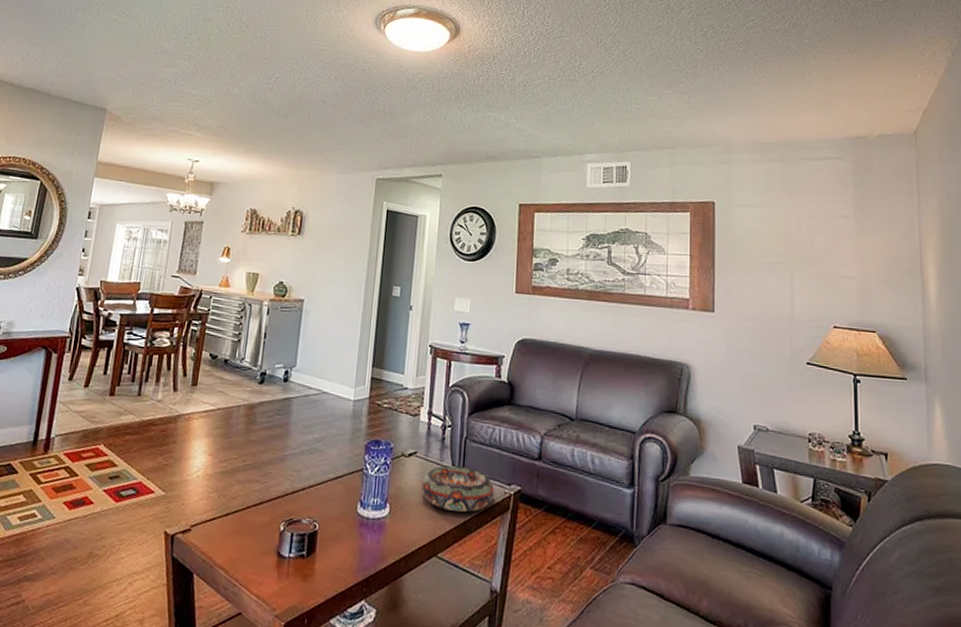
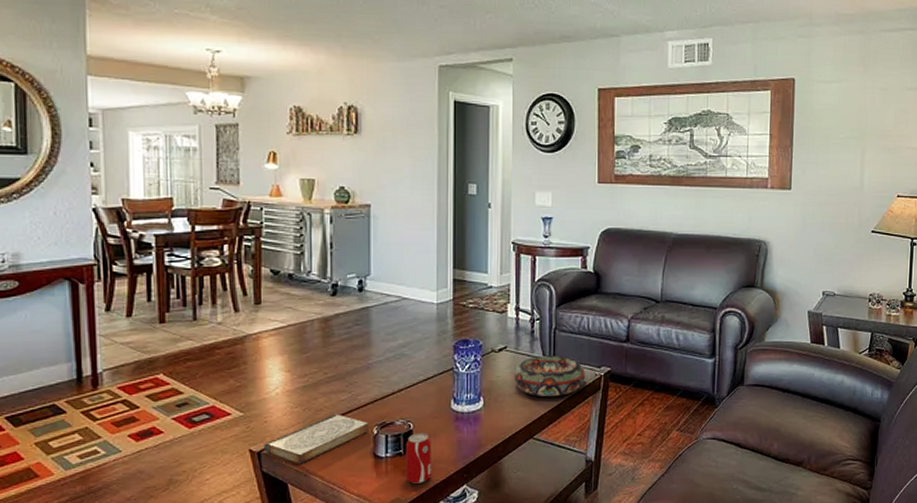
book: none [178,504,276,554] -> present [264,414,368,464]
beverage can: none [305,535,334,593] -> present [405,433,431,485]

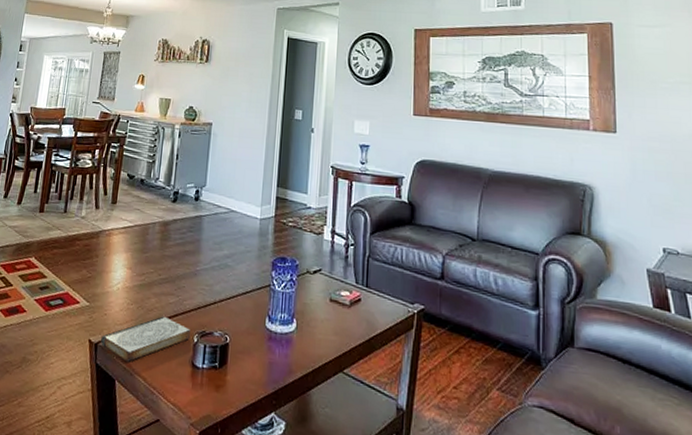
beverage can: present [405,433,431,485] -> none [218,347,245,404]
decorative bowl: present [513,355,586,396] -> none [326,283,398,330]

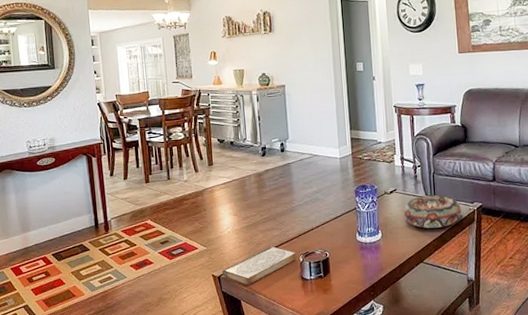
decorative bowl: none [326,283,398,330] -> present [403,195,462,228]

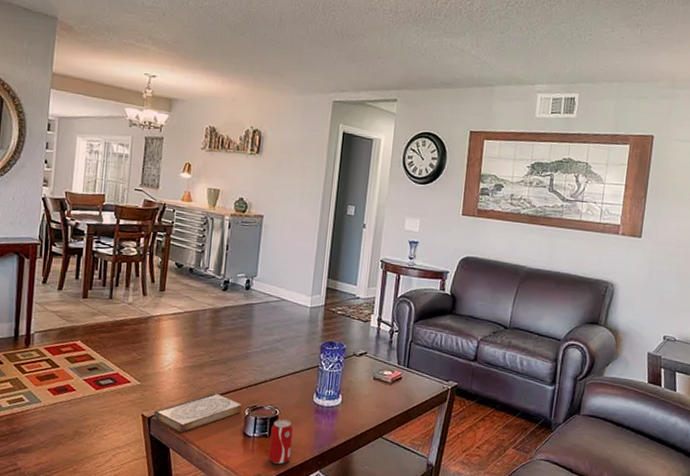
beverage can: none [324,260,346,301] -> present [268,419,293,465]
decorative bowl: present [403,195,462,228] -> none [370,364,435,403]

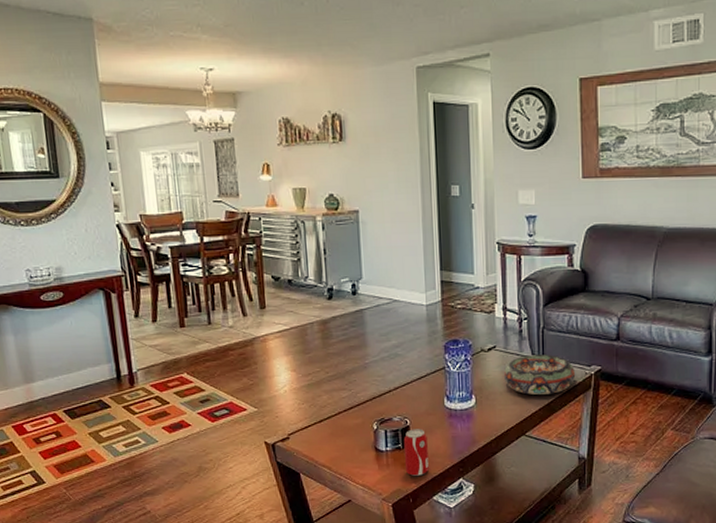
book: present [154,393,242,433] -> none [277,410,369,456]
decorative bowl: none [370,364,435,403] -> present [503,354,576,395]

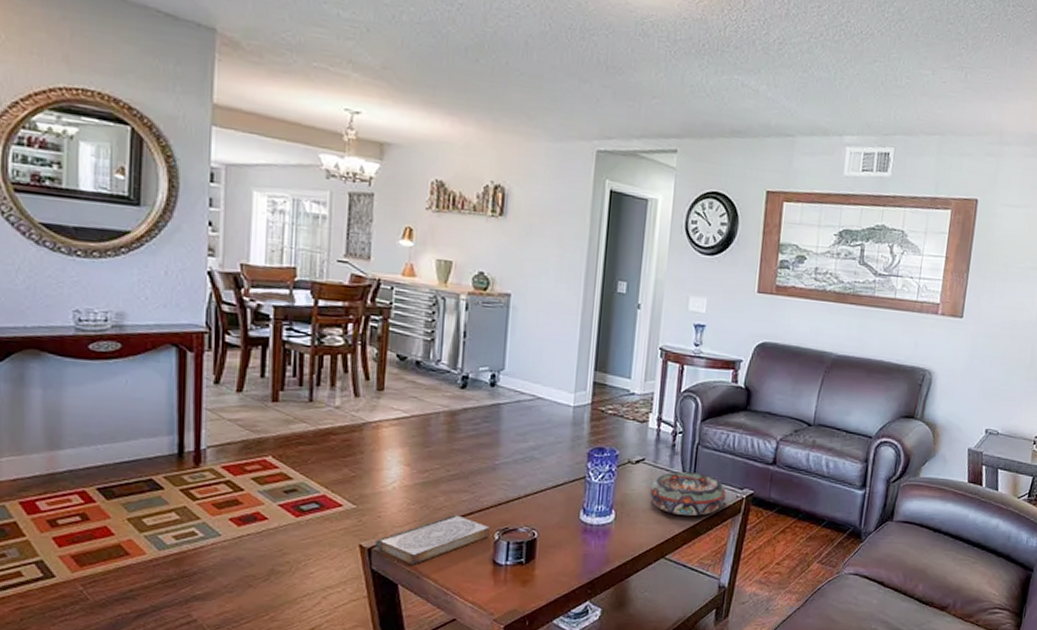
book: none [277,410,369,456] -> present [376,515,490,565]
beverage can: present [403,429,429,477] -> none [524,542,555,597]

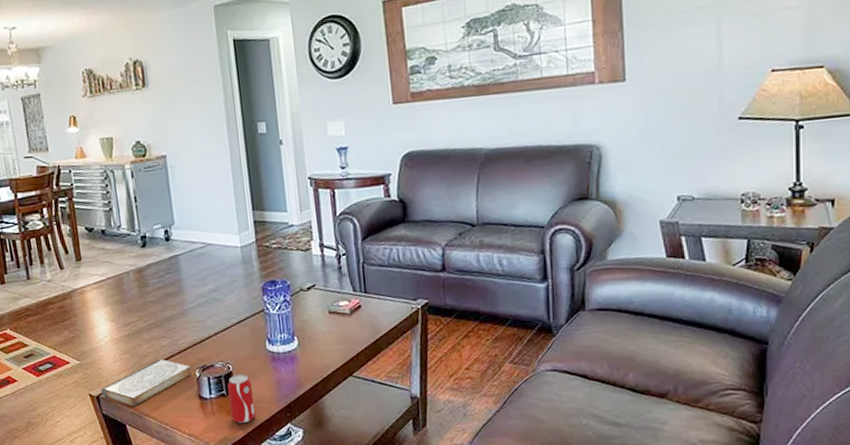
beverage can: none [524,542,555,597] -> present [227,374,255,424]
decorative bowl: present [649,471,727,516] -> none [325,290,402,334]

